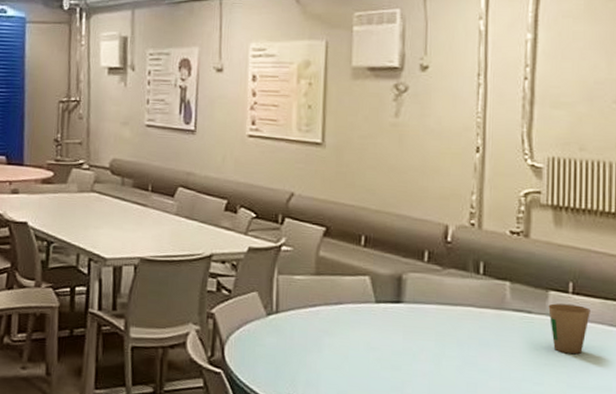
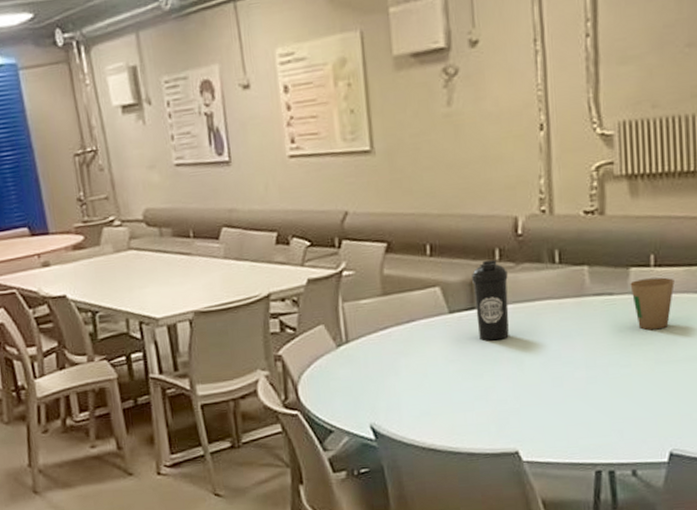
water bottle: none [400,259,434,337] -> present [472,259,509,341]

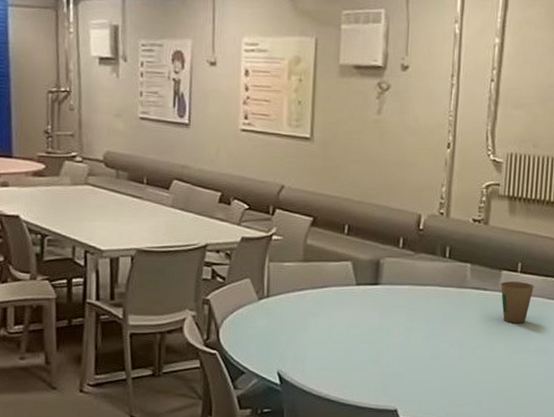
water bottle: present [472,259,509,341] -> none [378,245,408,314]

